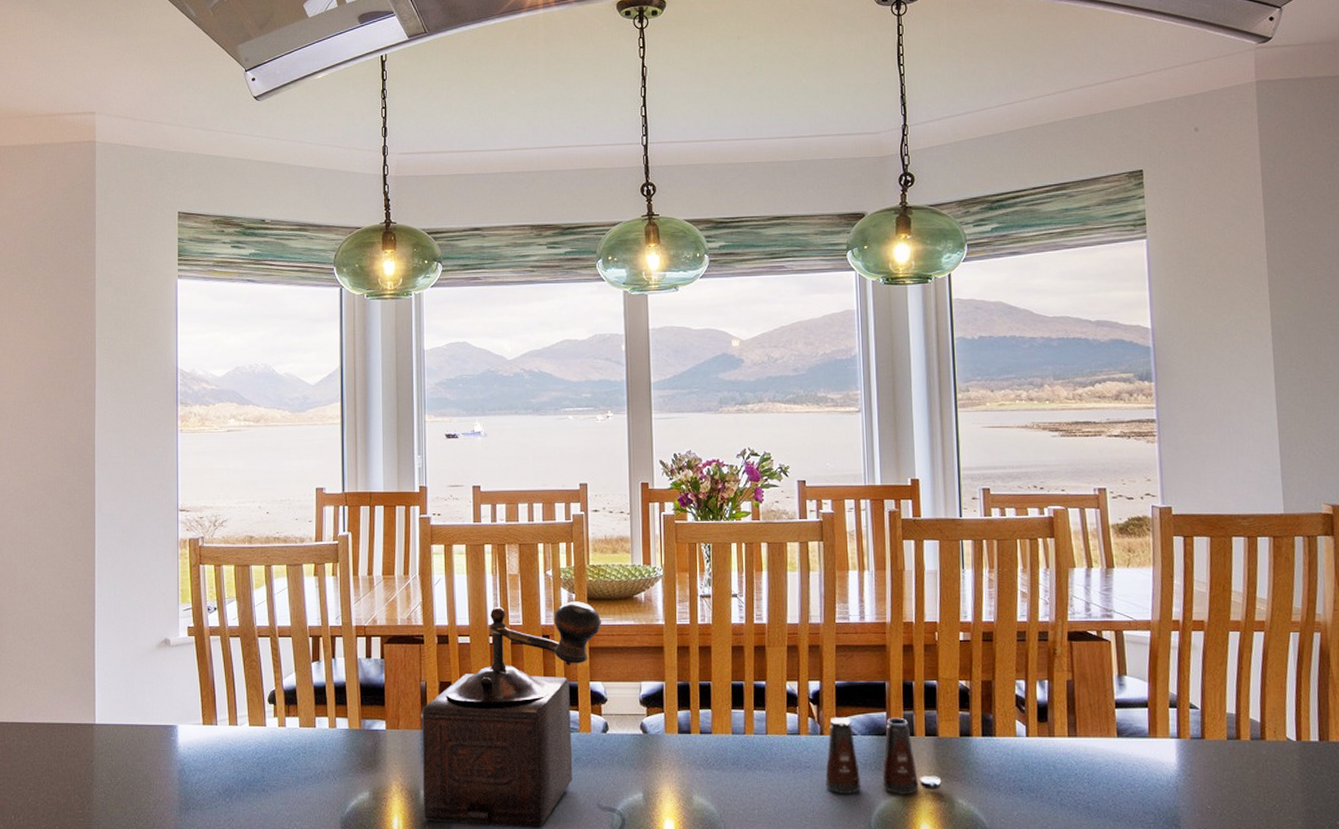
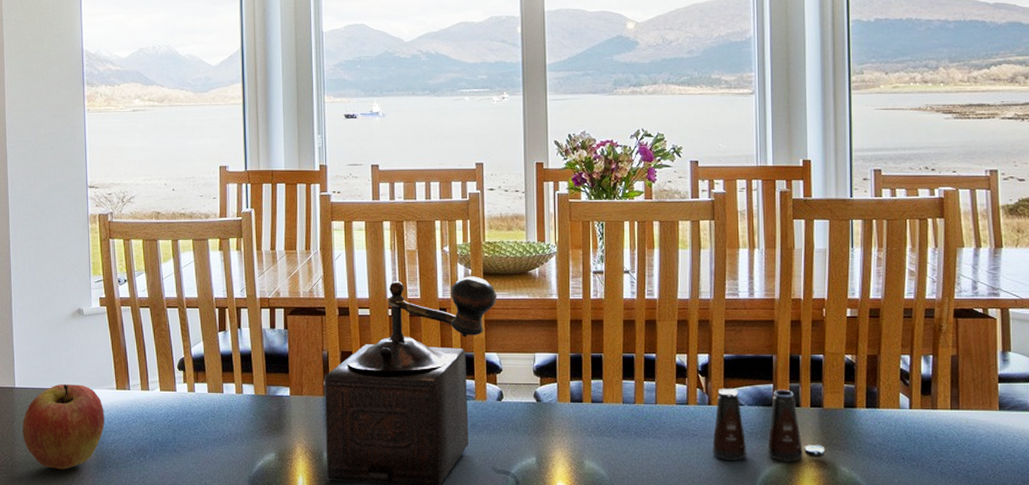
fruit: none [102,719,189,813] -> present [22,383,105,470]

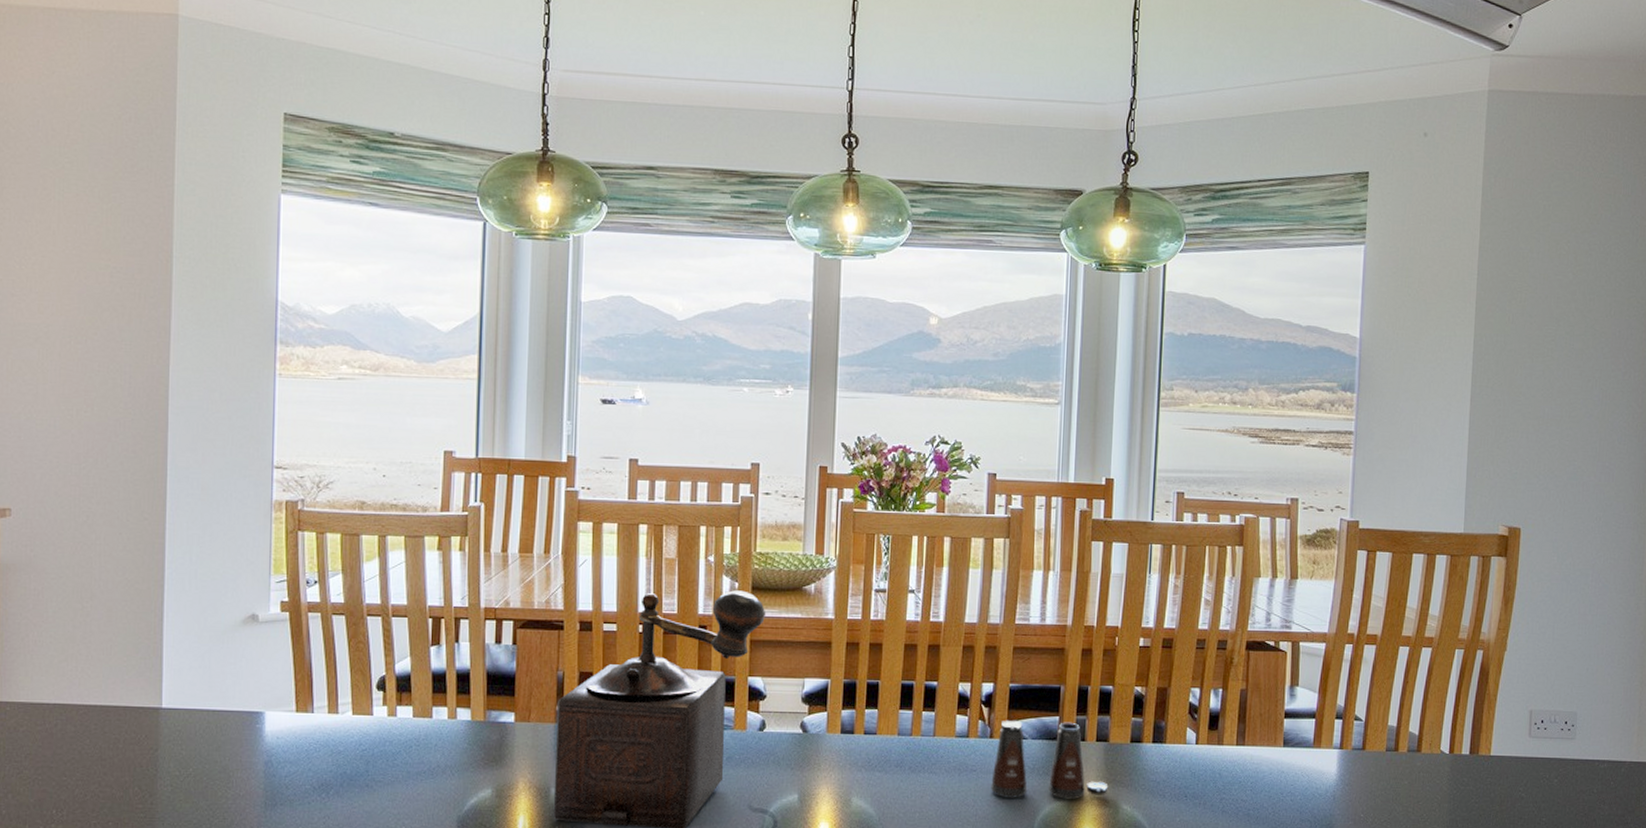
fruit: present [22,383,105,470] -> none [168,704,278,808]

